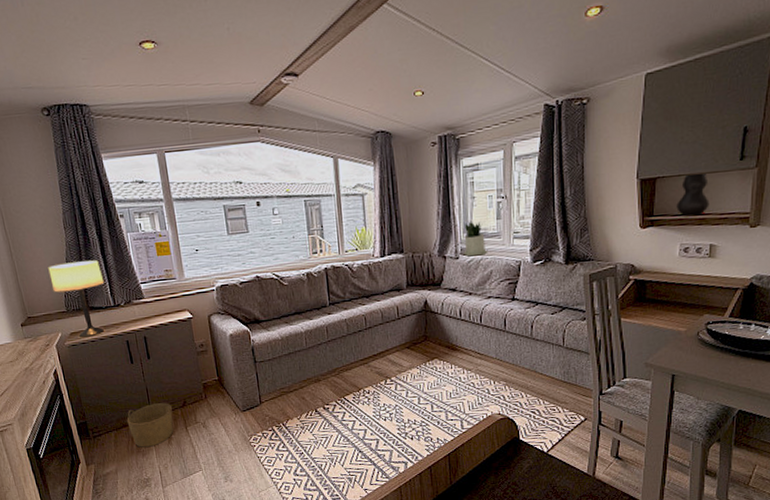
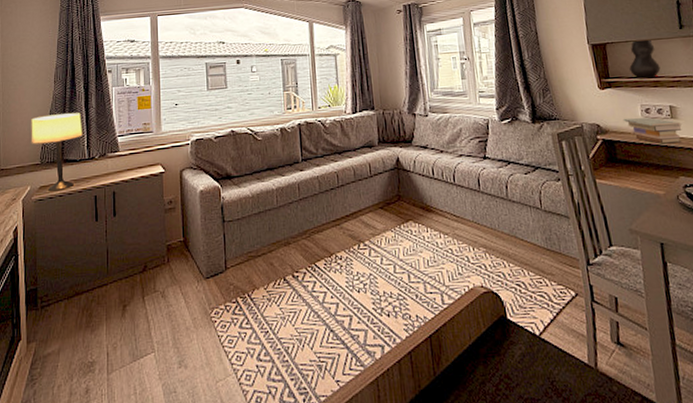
basket: present [126,403,174,448] -> none [80,267,132,321]
planter: present [463,221,488,257] -> none [432,80,456,114]
books: none [659,257,718,283] -> present [623,117,682,144]

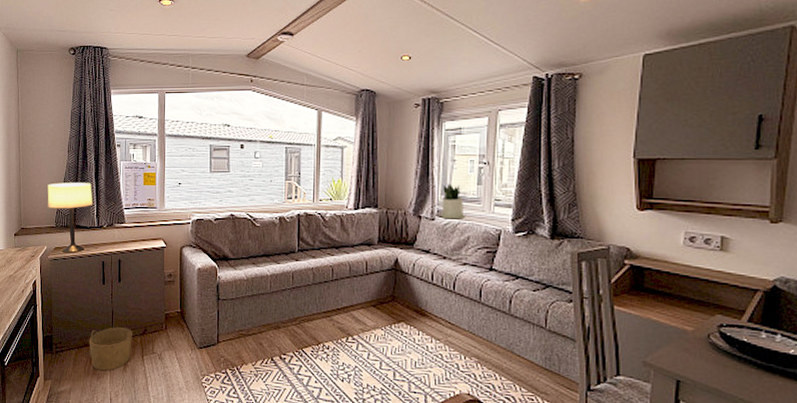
basket: none [80,267,132,321] -> present [89,327,133,371]
planter: none [432,80,456,114] -> present [440,183,466,220]
books: present [623,117,682,144] -> none [659,244,731,278]
vase: present [629,38,661,79] -> none [680,157,719,204]

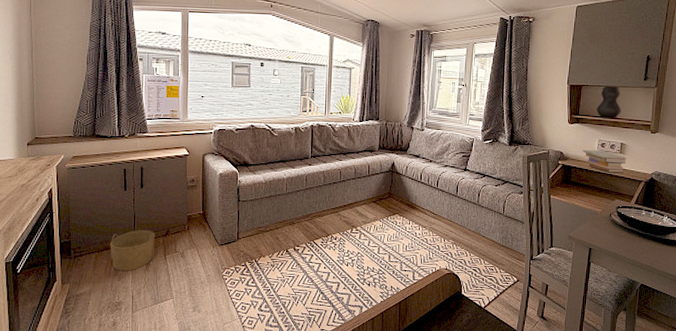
table lamp: present [47,182,93,254] -> none [64,93,114,162]
planter: present [440,183,466,220] -> none [428,101,448,130]
books: none [659,244,731,278] -> present [582,149,627,173]
vase: none [680,157,719,204] -> present [596,84,621,119]

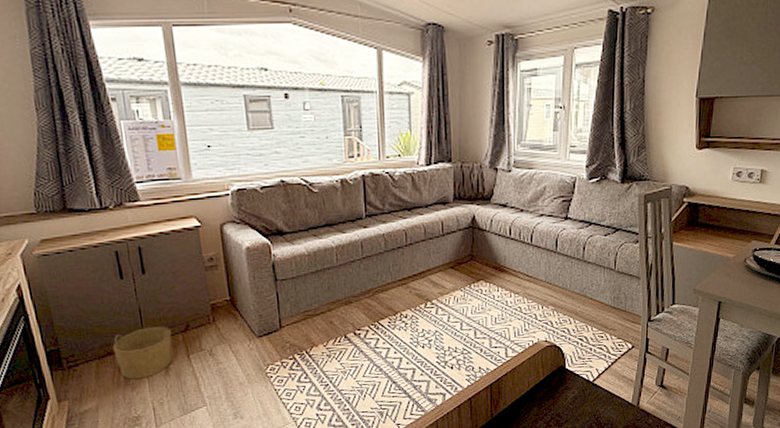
books: present [582,149,627,173] -> none [712,181,768,209]
vase: present [596,84,621,119] -> none [732,94,763,140]

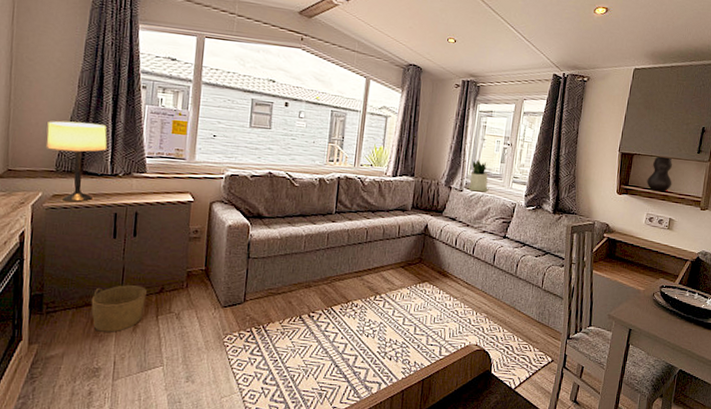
table lamp: none [12,151,89,246] -> present [47,121,107,203]
planter: none [517,131,543,170] -> present [467,159,489,192]
vase: none [732,94,763,140] -> present [647,155,673,193]

